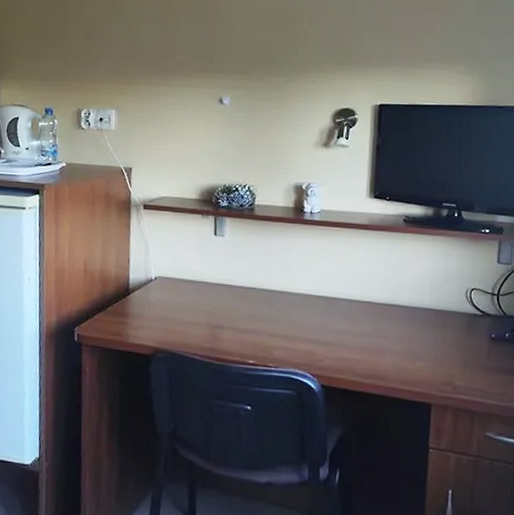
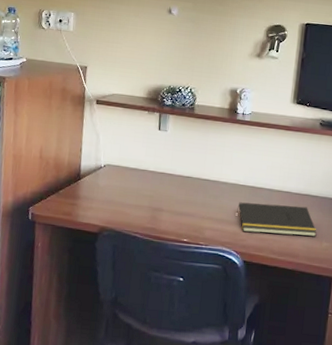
notepad: none [310,315,408,355] -> present [237,202,317,237]

